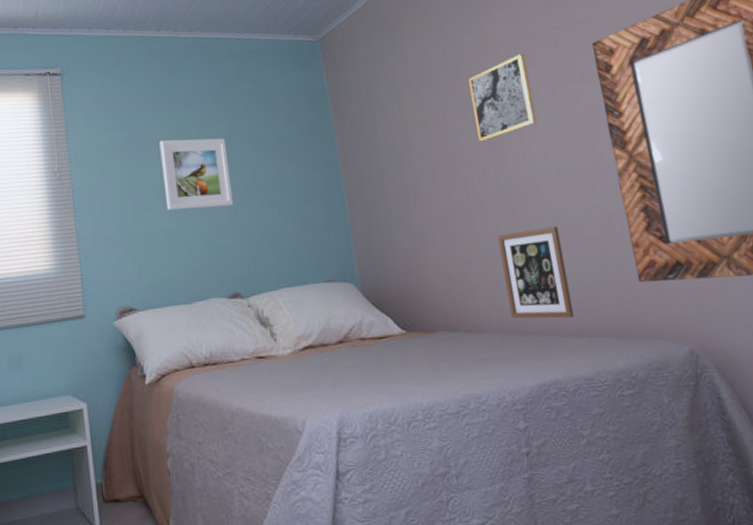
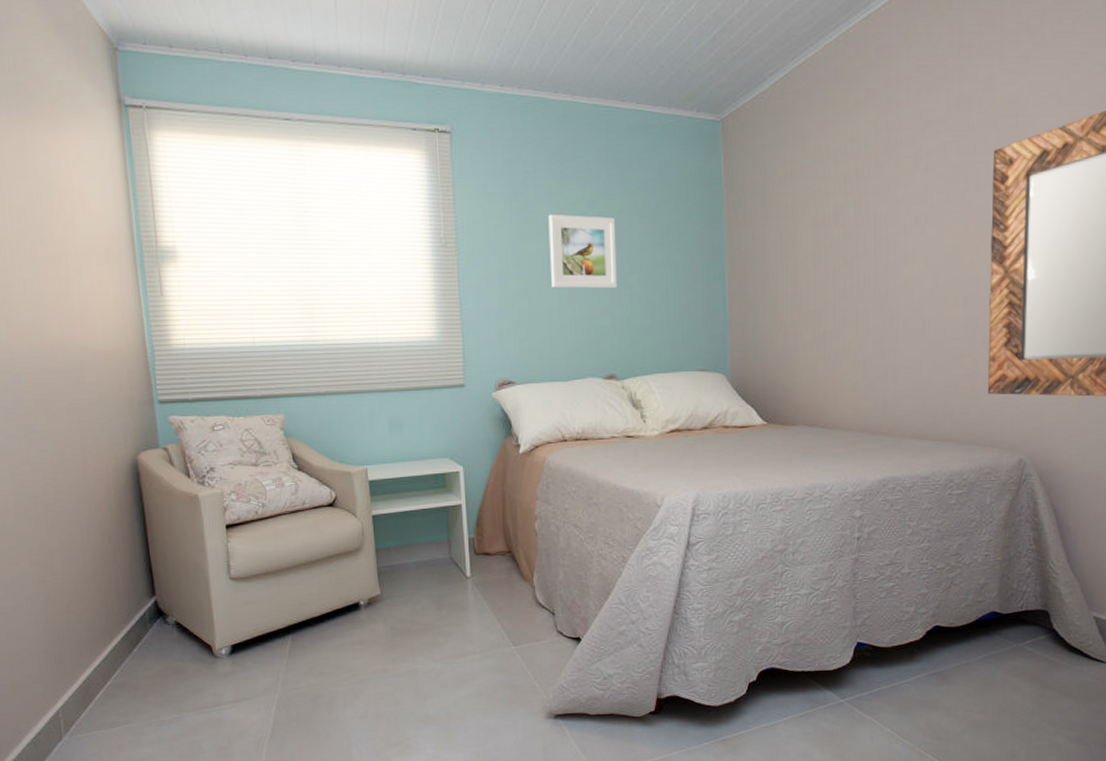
wall art: present [468,54,537,142] -> none [865,155,925,245]
picture frame: present [498,226,574,319] -> none [866,335,924,422]

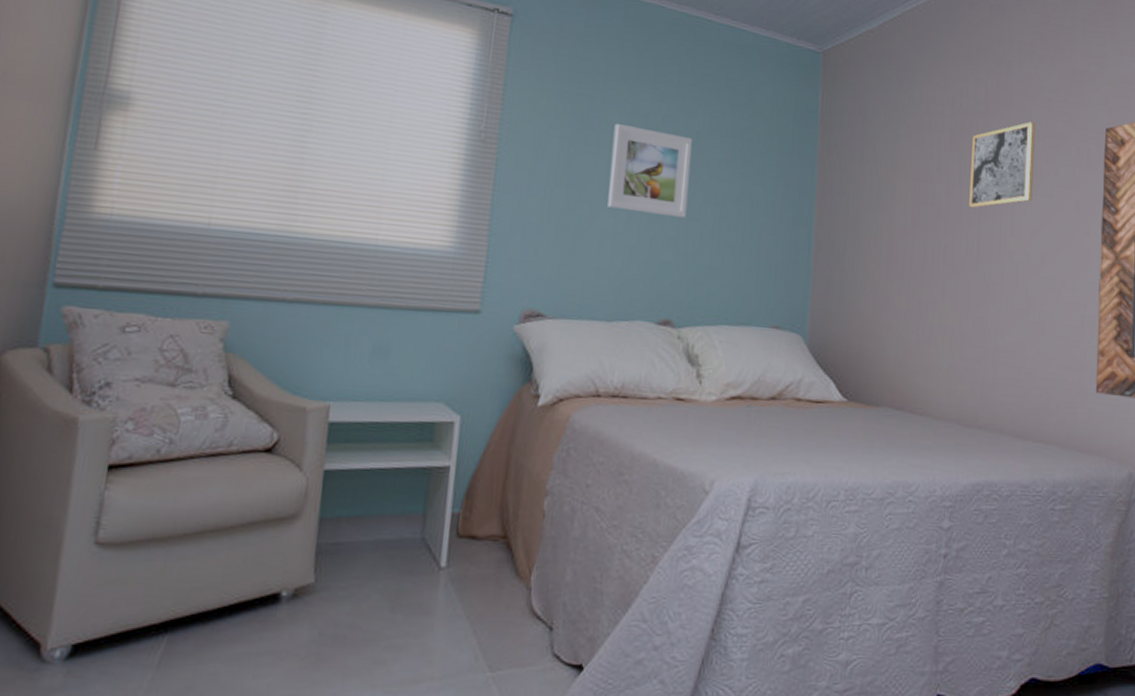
wall art: none [865,155,925,245] -> present [969,122,1036,209]

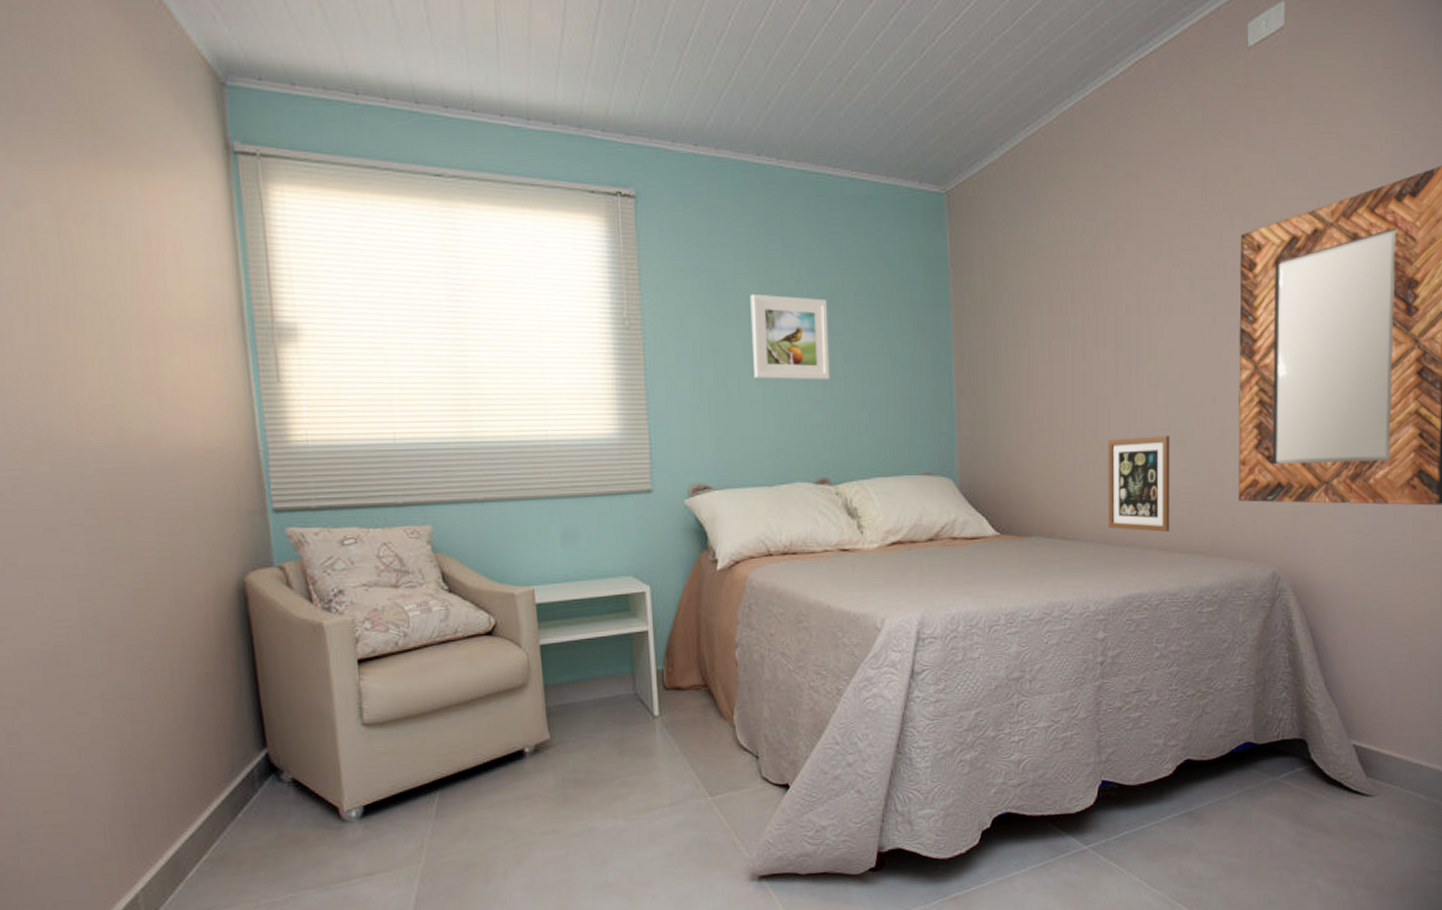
picture frame: none [961,313,1029,417] -> present [1108,435,1170,532]
wall art: present [969,122,1036,209] -> none [1105,238,1169,335]

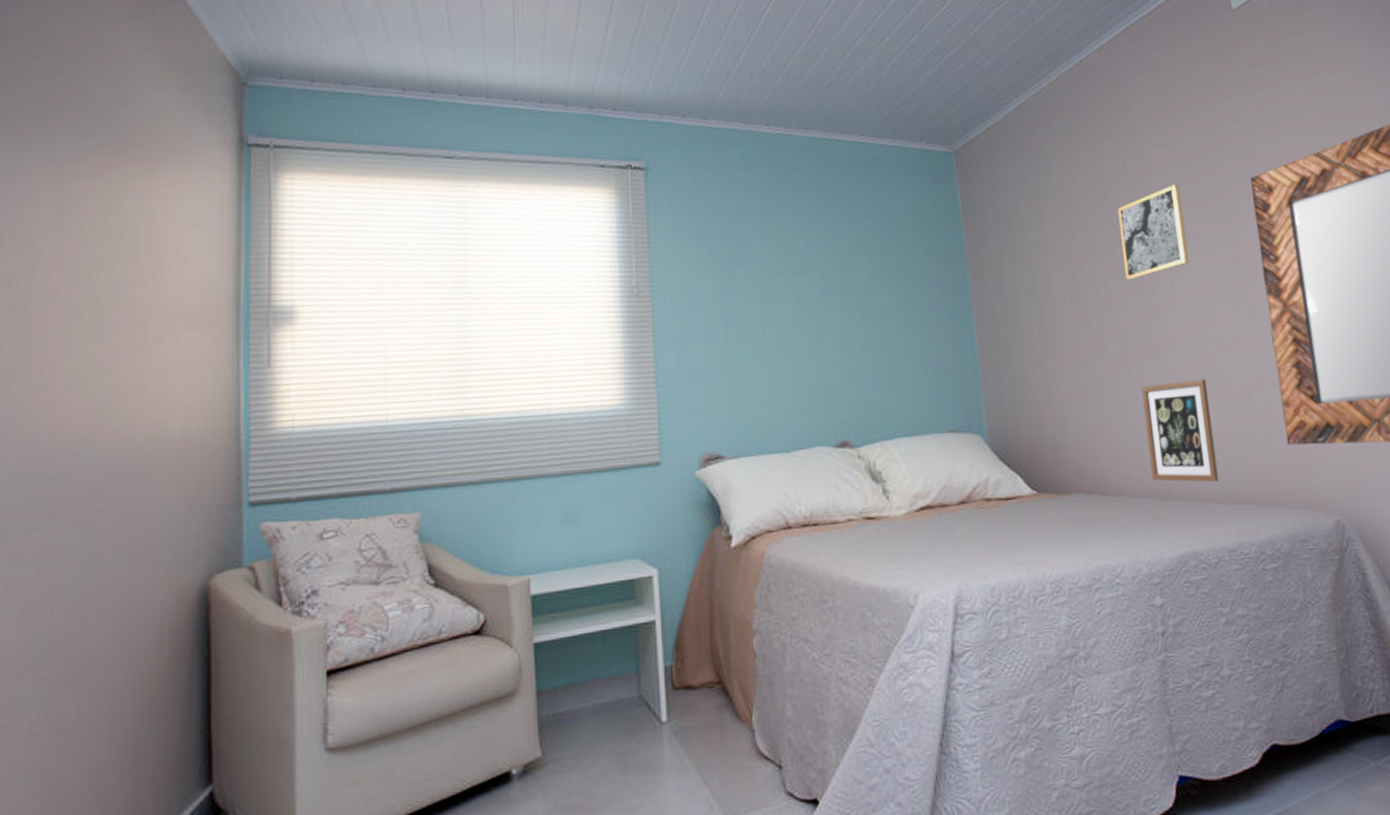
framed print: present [750,293,830,380] -> none [761,256,846,340]
wall art: none [1105,238,1169,335] -> present [1118,184,1189,281]

